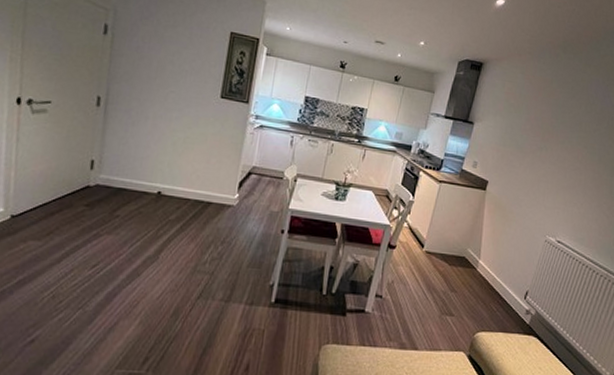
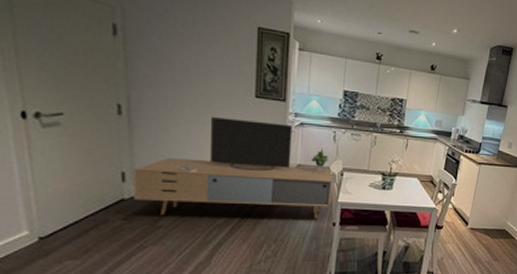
media console: none [97,113,288,224] -> present [133,116,334,218]

